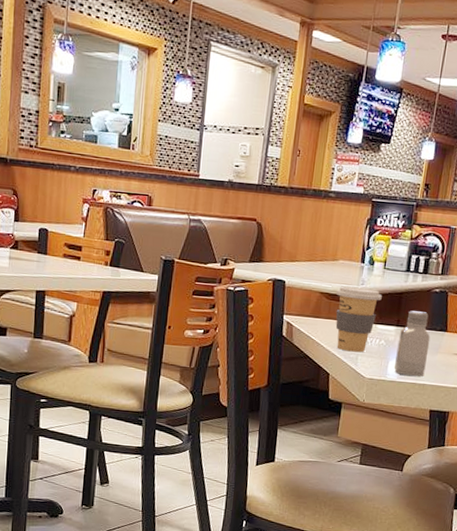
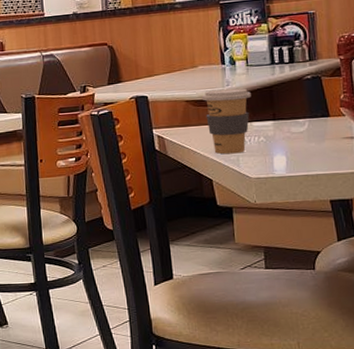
saltshaker: present [394,311,431,377] -> none [278,101,316,169]

